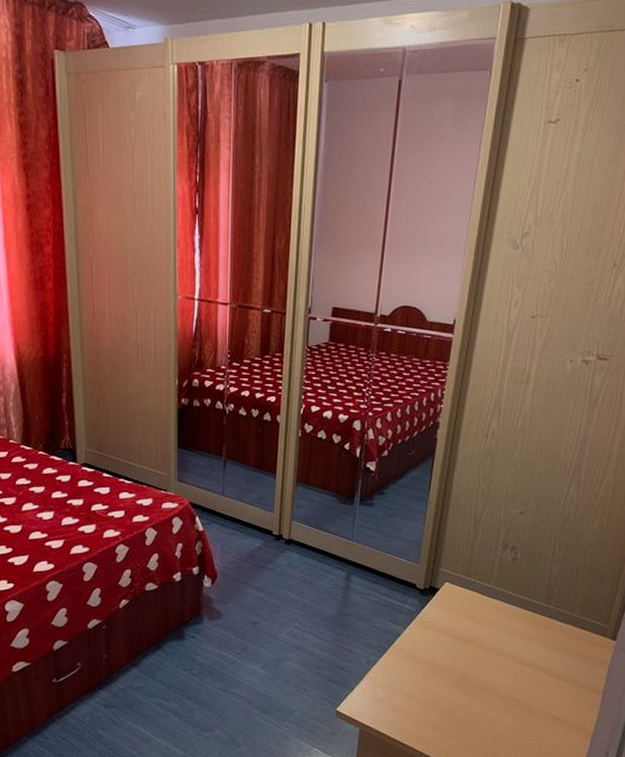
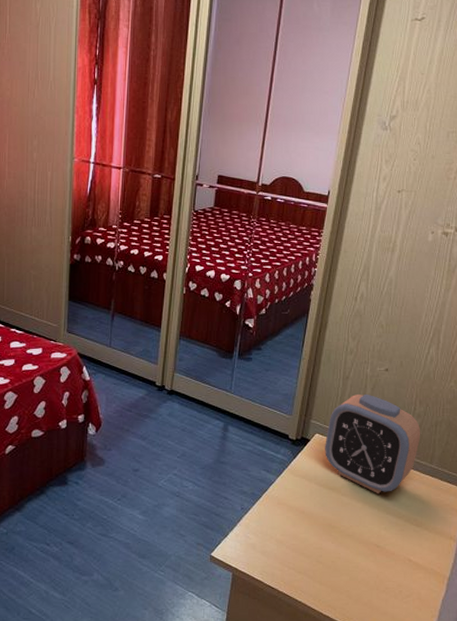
alarm clock: none [455,539,561,646] -> present [325,393,421,494]

